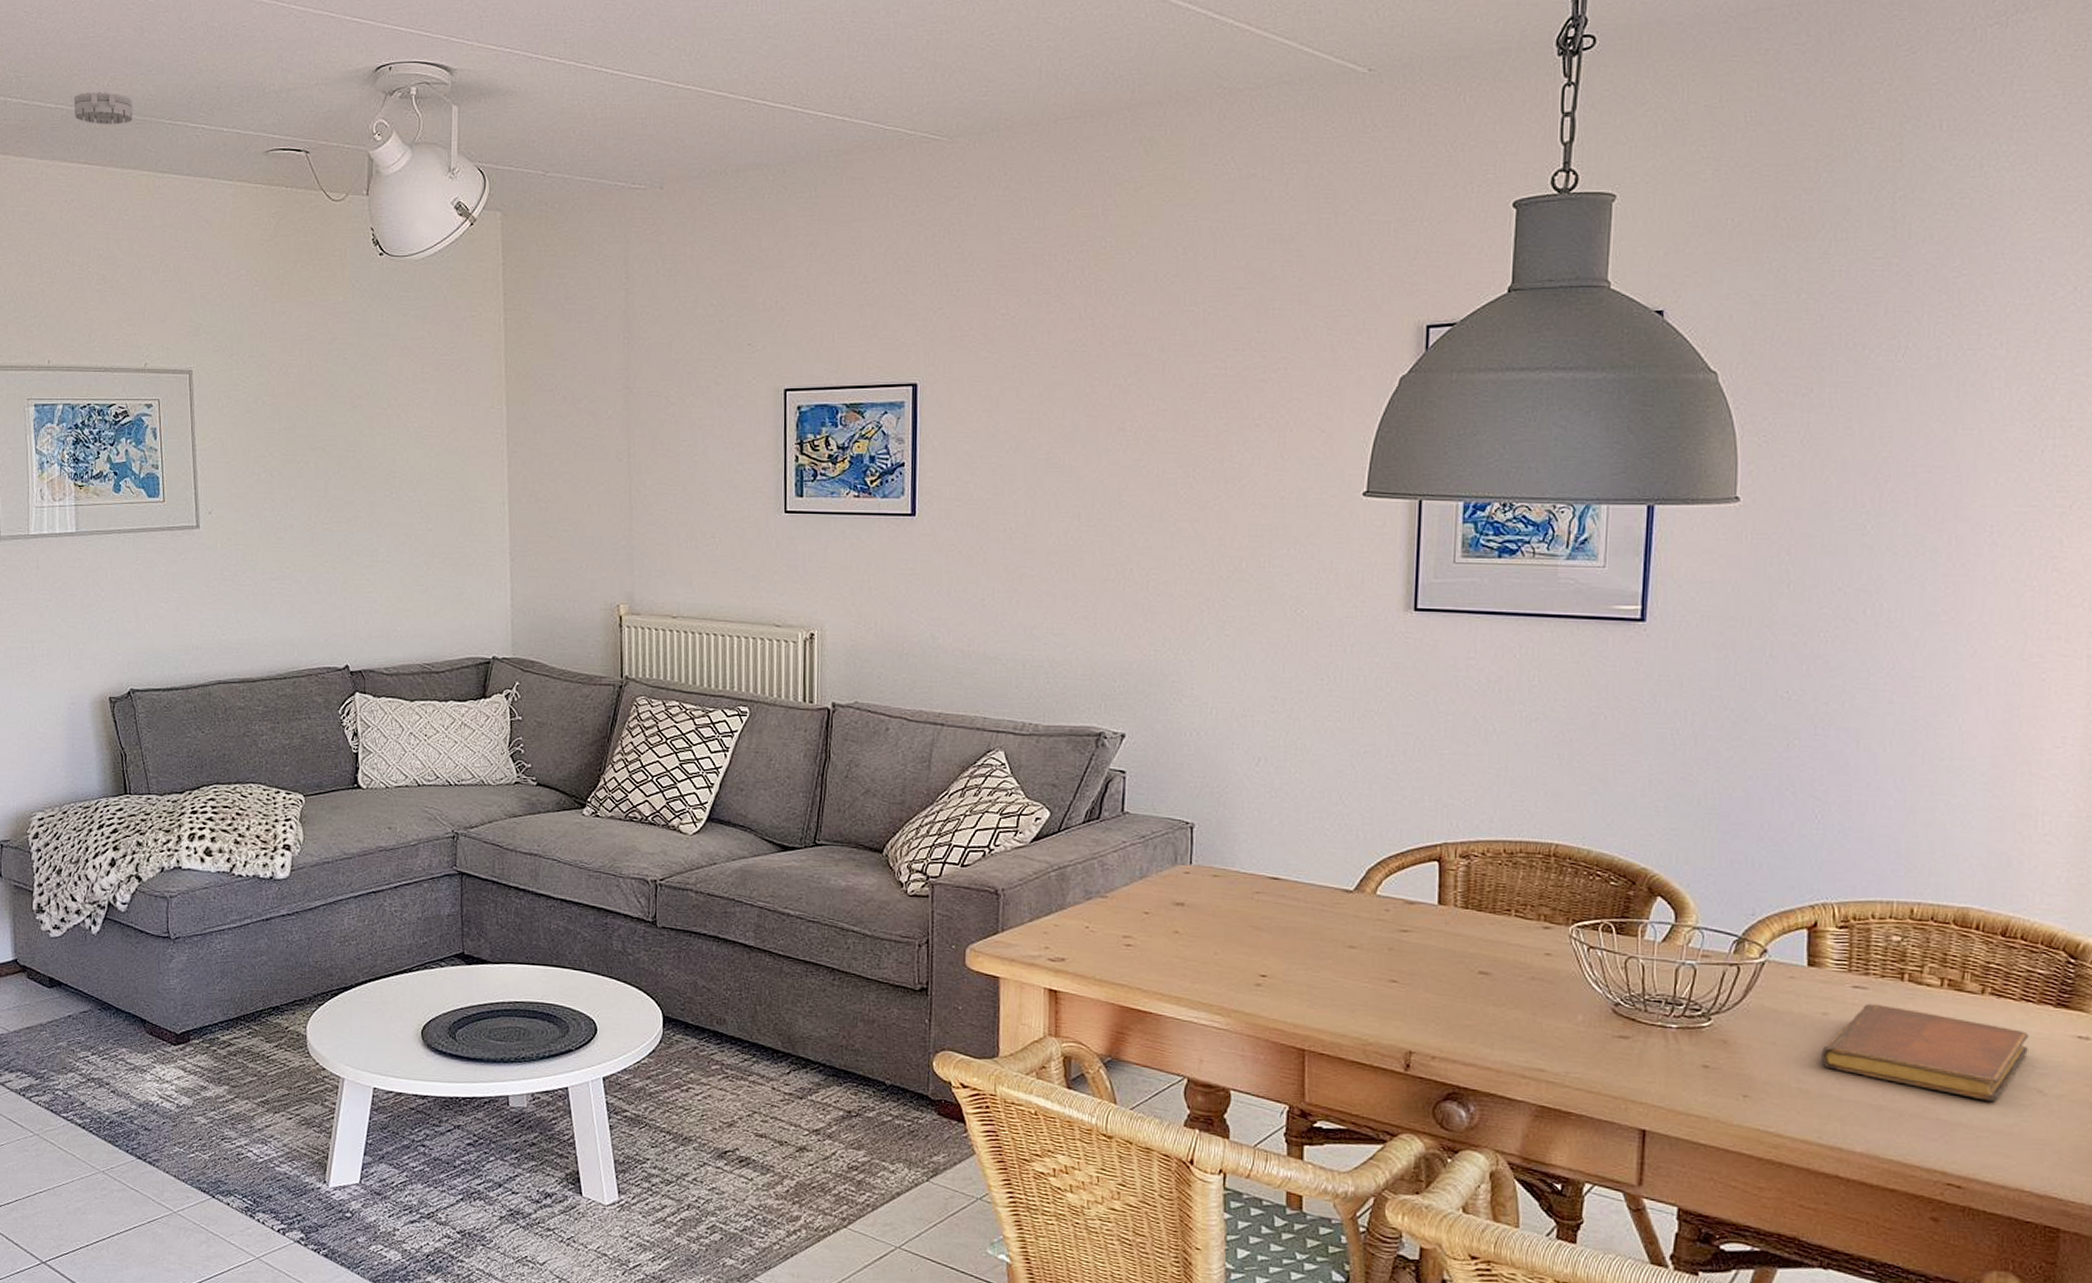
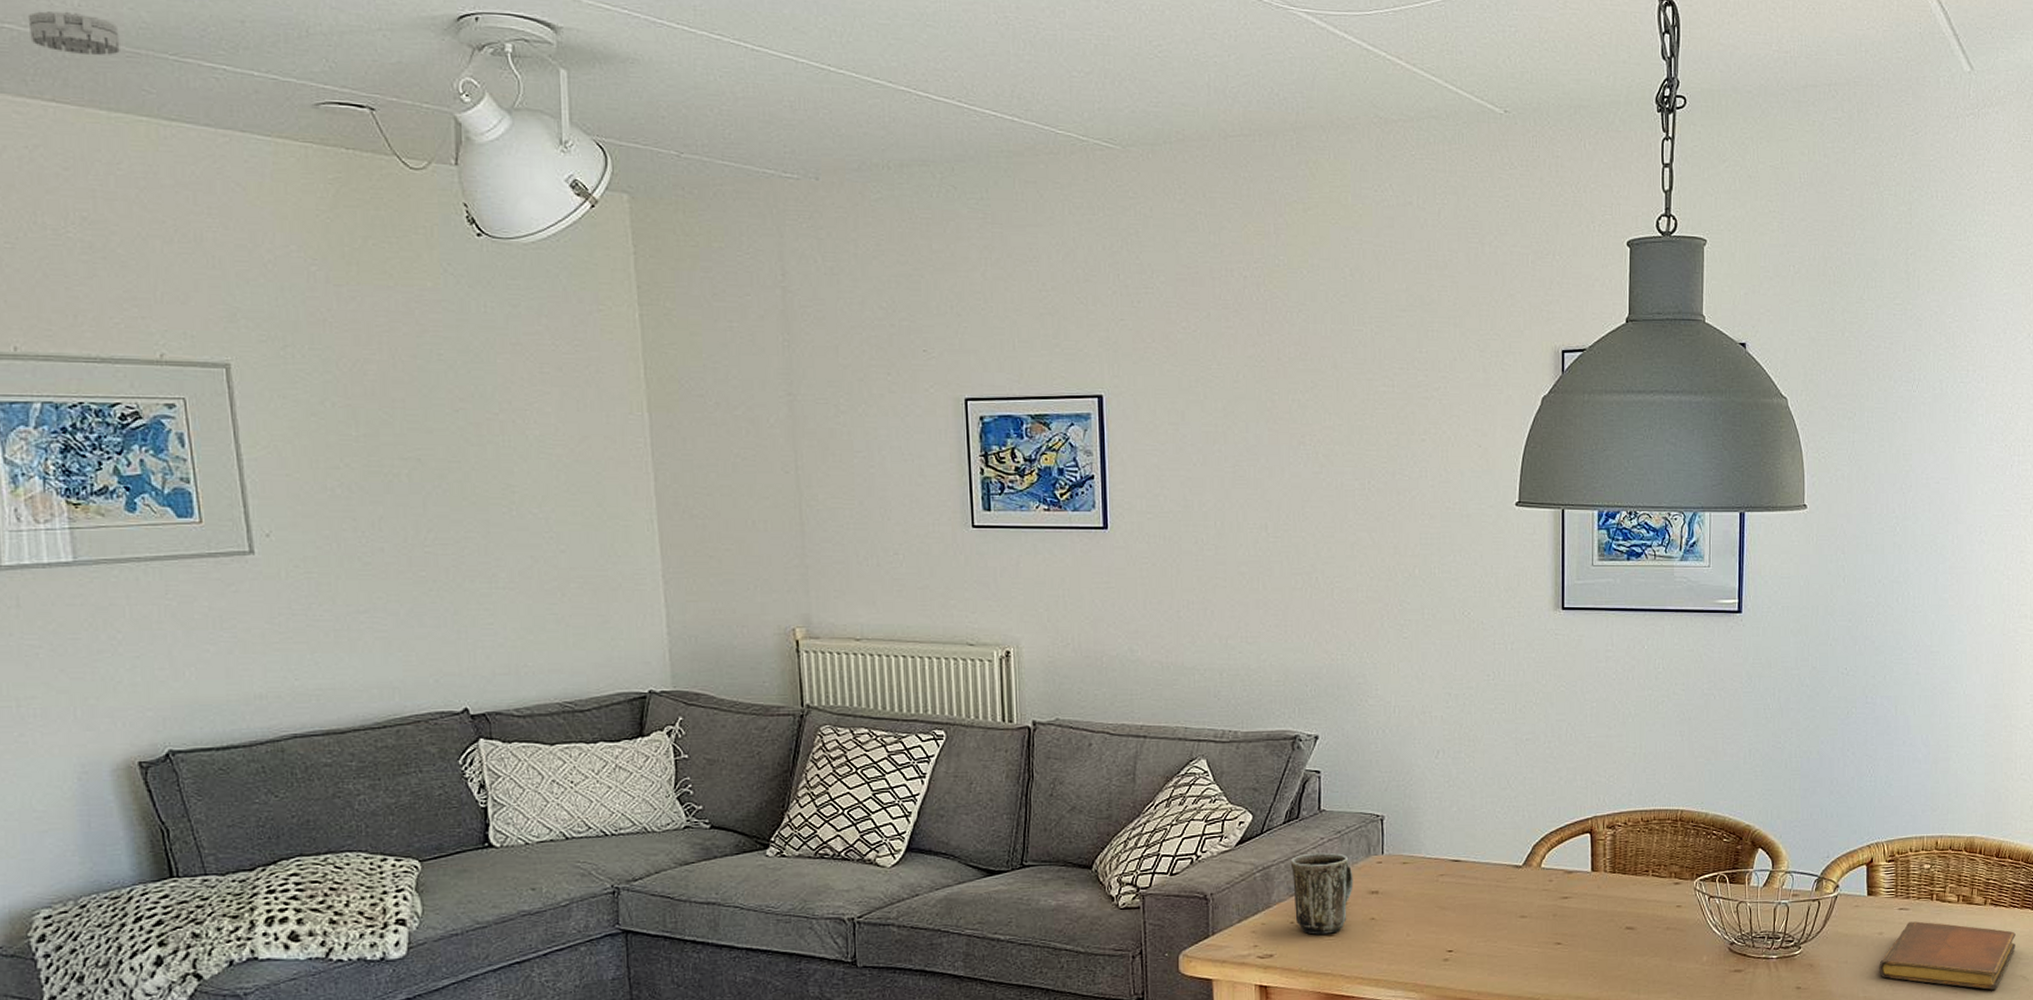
mug: none [1088,856,1157,943] -> present [1290,852,1353,934]

